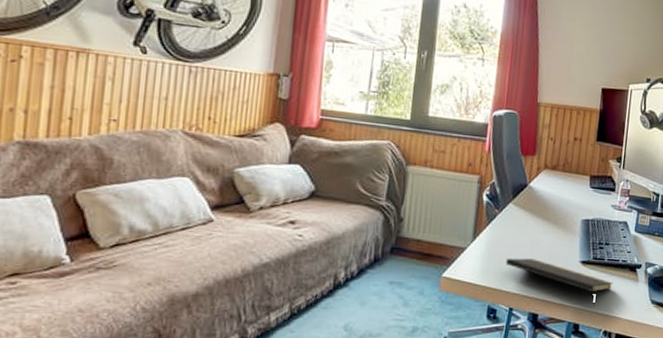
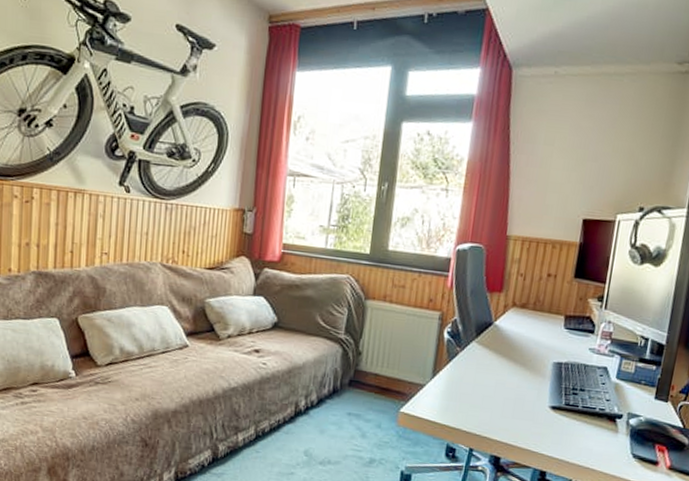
notepad: present [505,258,613,306] -> none [466,398,588,455]

